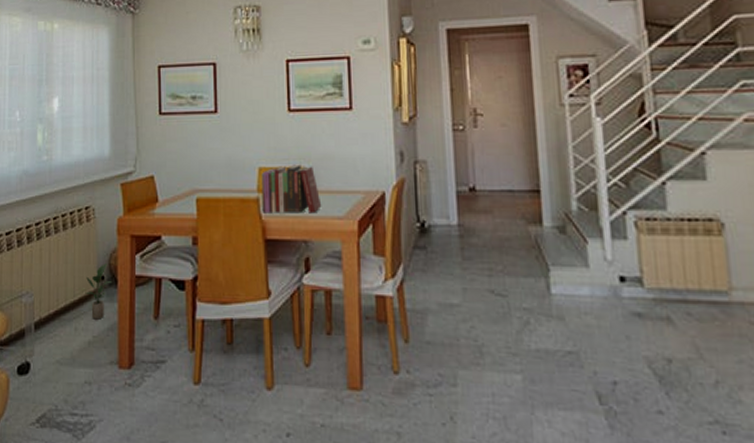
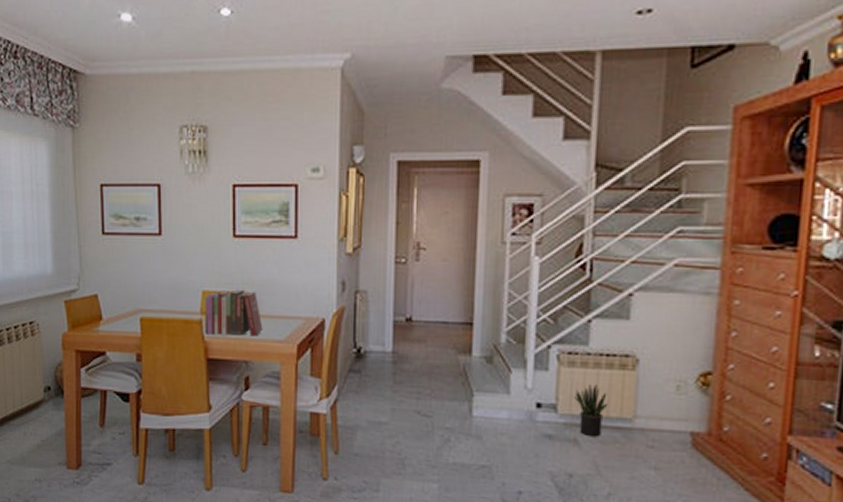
potted plant: present [85,263,112,320] -> none [32,375,58,426]
potted plant: none [659,253,699,314] -> present [574,384,608,437]

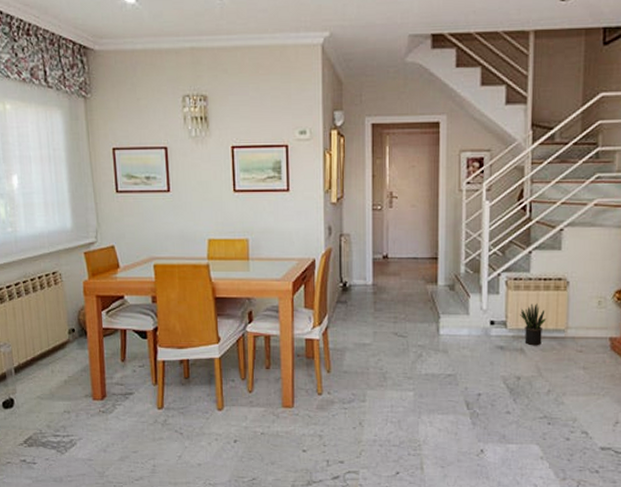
books: present [205,289,263,336] -> none [211,237,263,277]

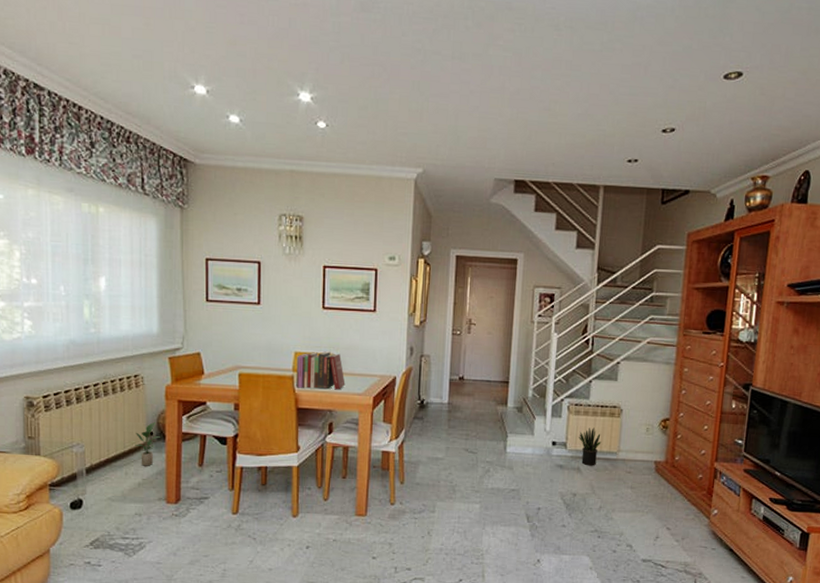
potted plant: none [58,319,82,363] -> present [135,422,160,466]
books: none [211,237,263,277] -> present [296,351,346,390]

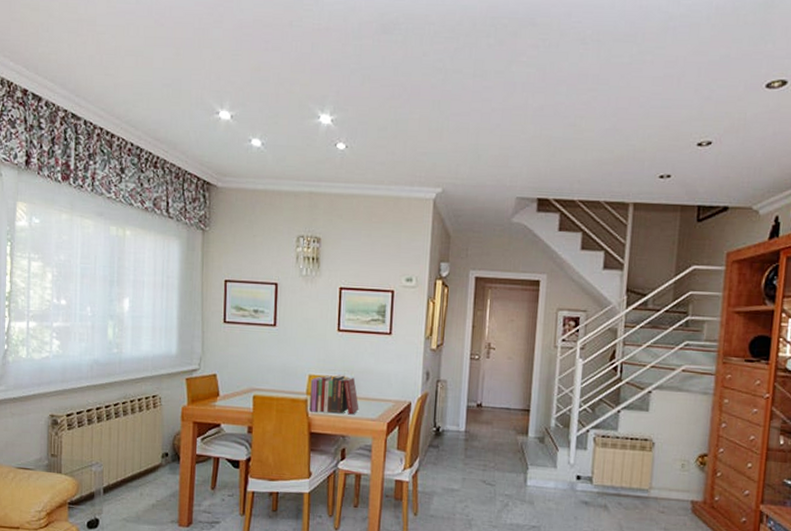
potted plant: present [135,422,160,466] -> none [150,443,175,488]
potted plant: present [579,427,602,466] -> none [606,461,631,504]

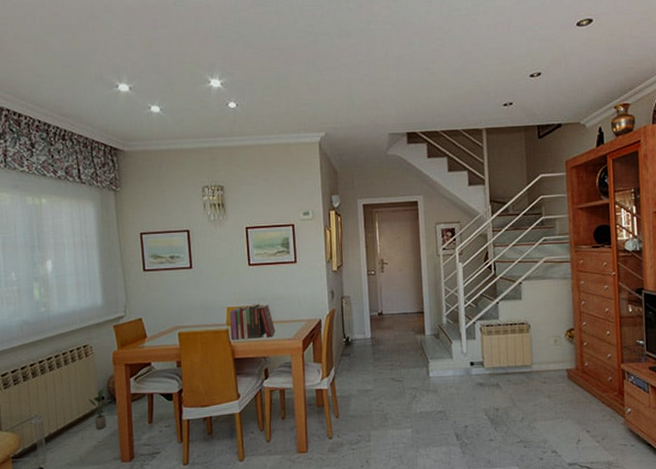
potted plant: none [150,443,175,488] -> present [88,387,111,429]

